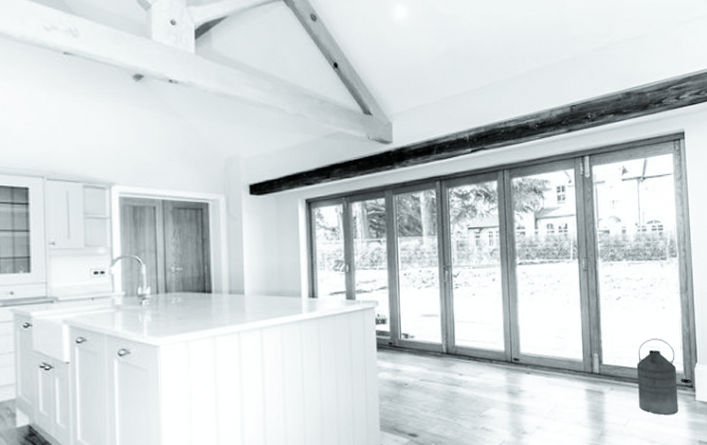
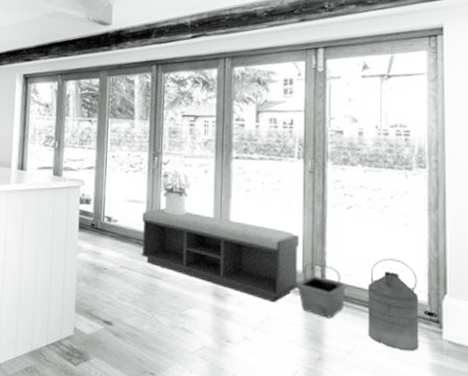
bench: none [437,319,580,392] -> present [141,208,299,303]
potted plant: none [452,283,481,324] -> present [159,172,191,215]
basket: none [579,351,620,398] -> present [297,262,346,318]

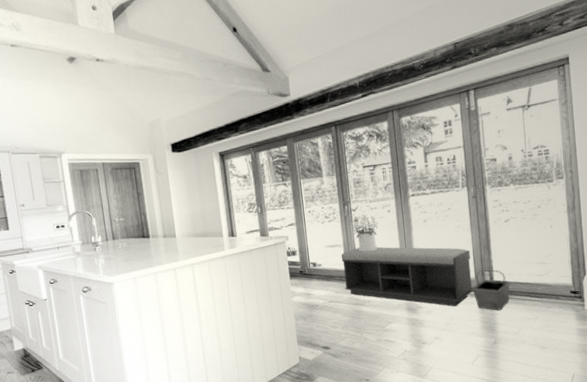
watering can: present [367,258,419,351] -> none [526,255,568,324]

